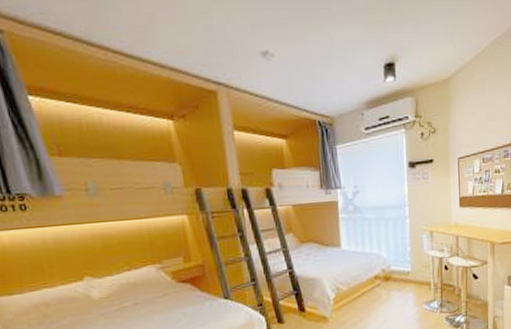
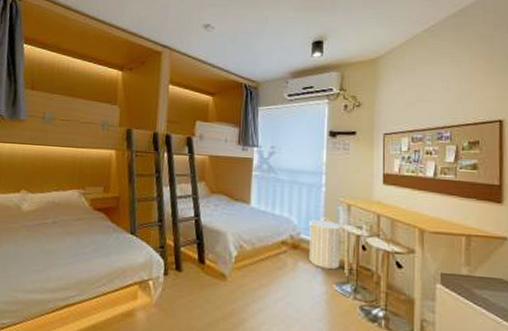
laundry hamper: none [397,246,429,293] -> present [309,216,344,270]

